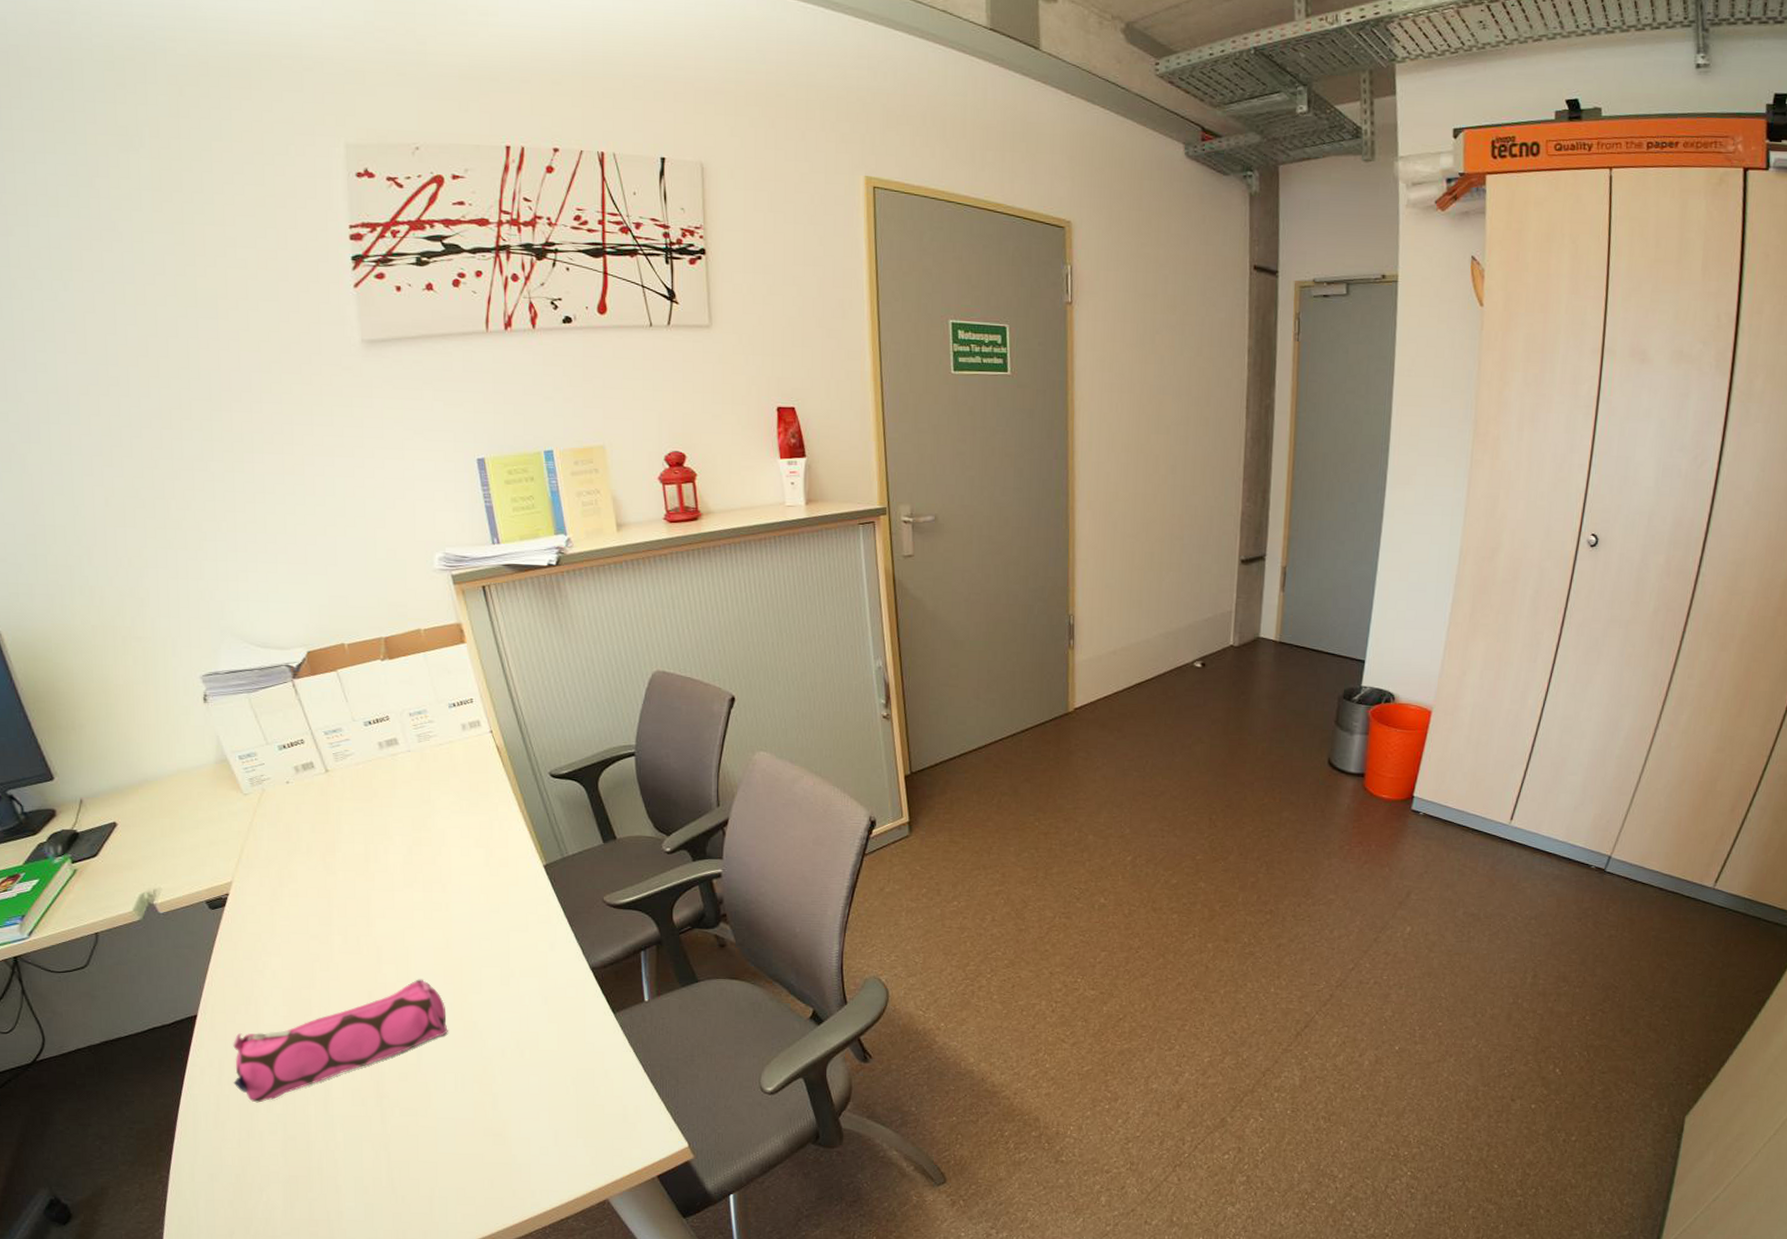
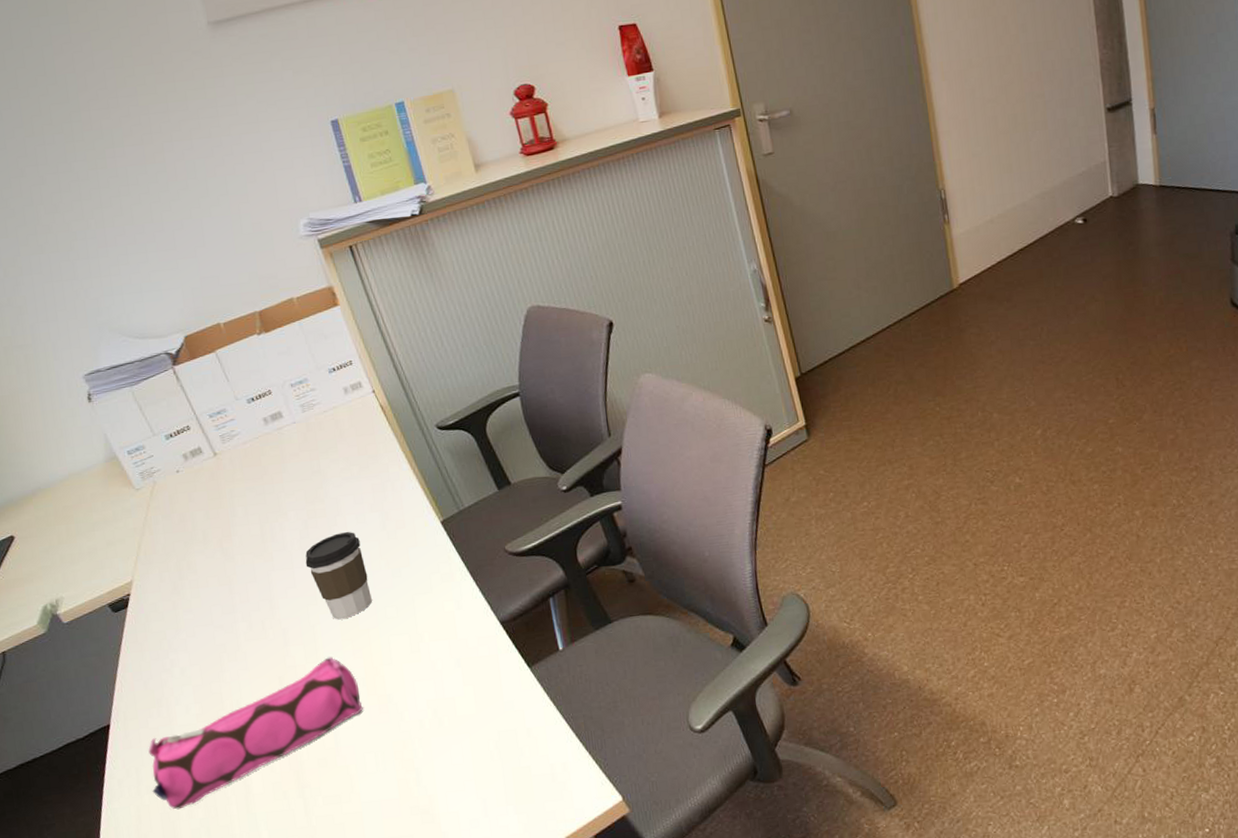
coffee cup: none [406,862,468,945] -> present [305,531,372,620]

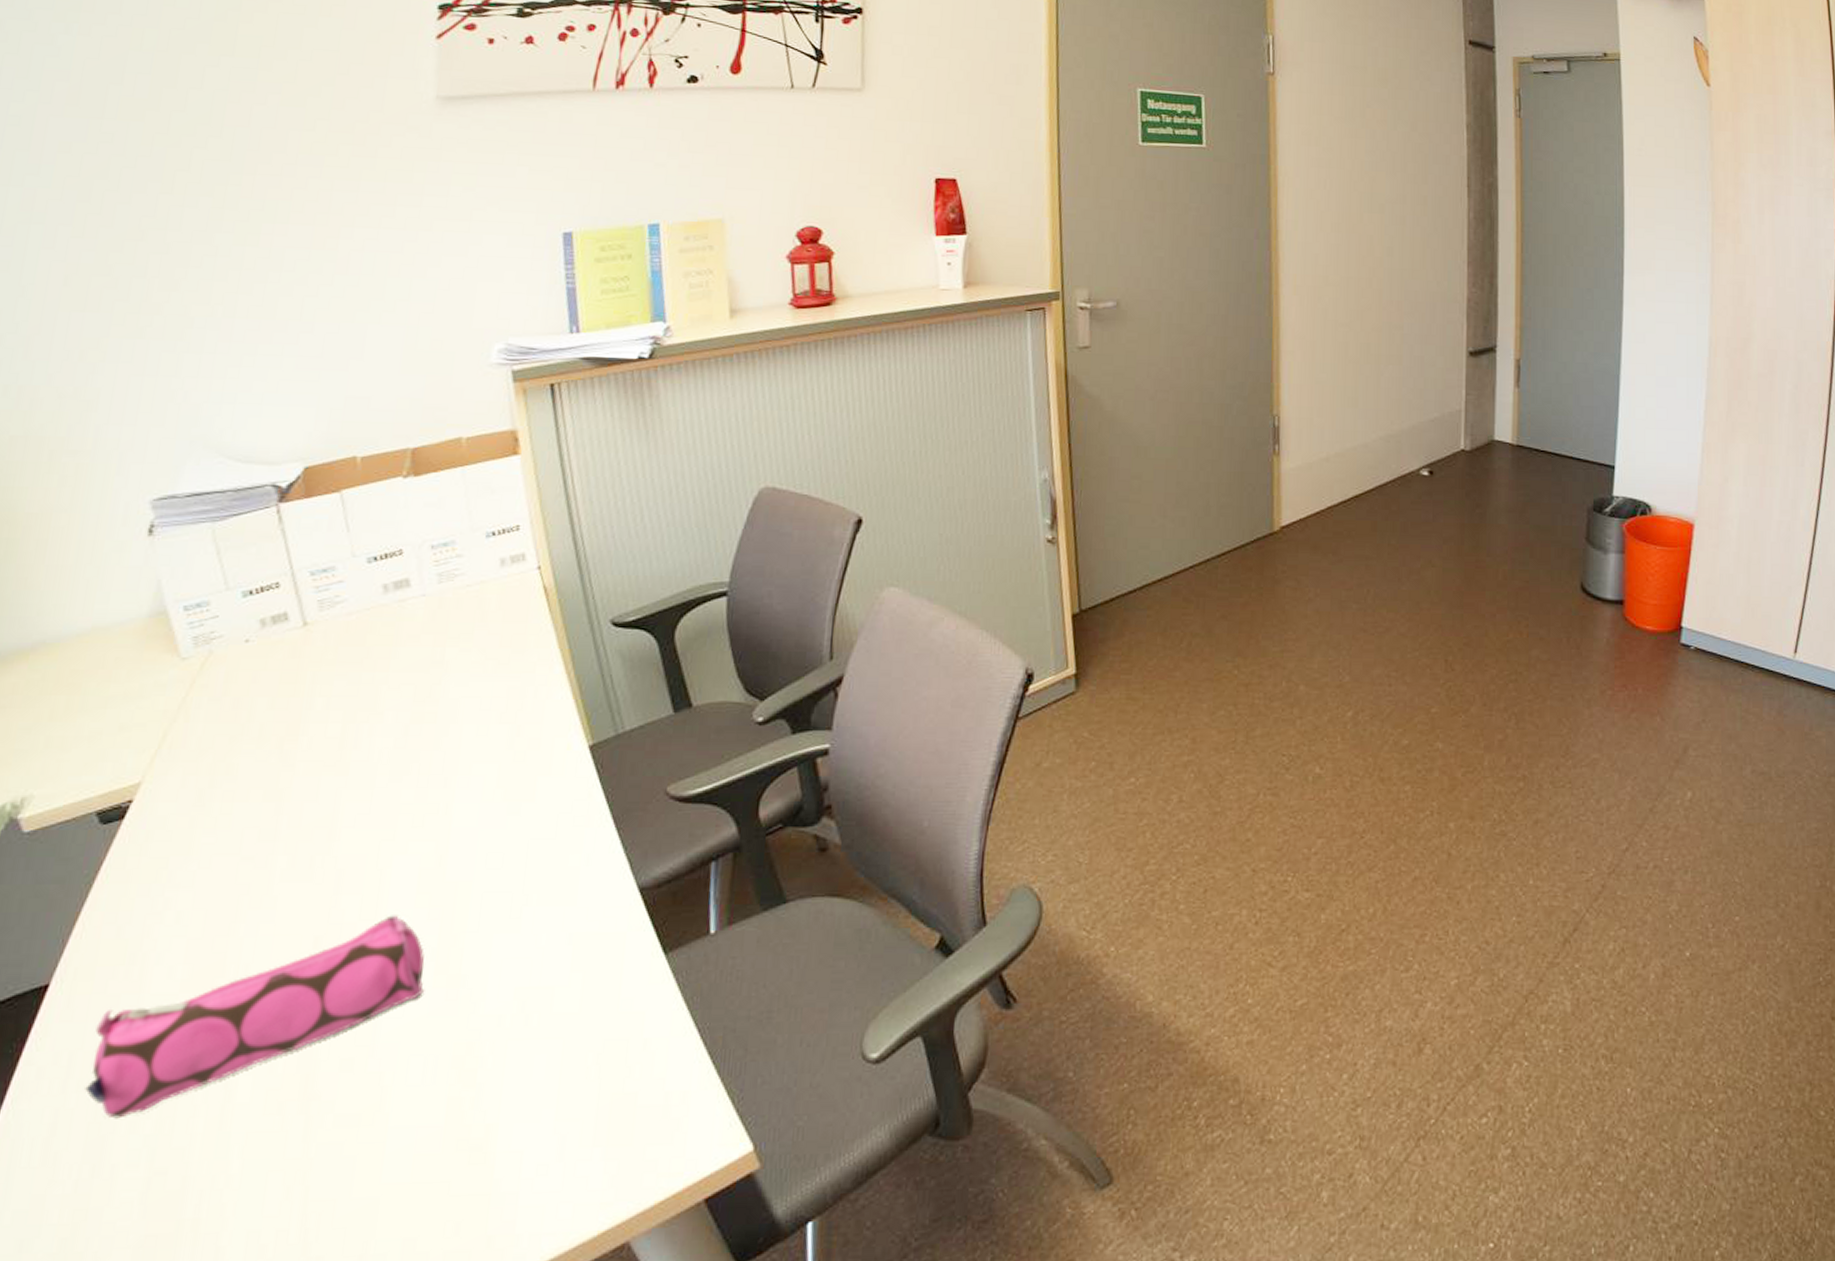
coffee cup: present [305,531,372,620] -> none [392,745,475,865]

